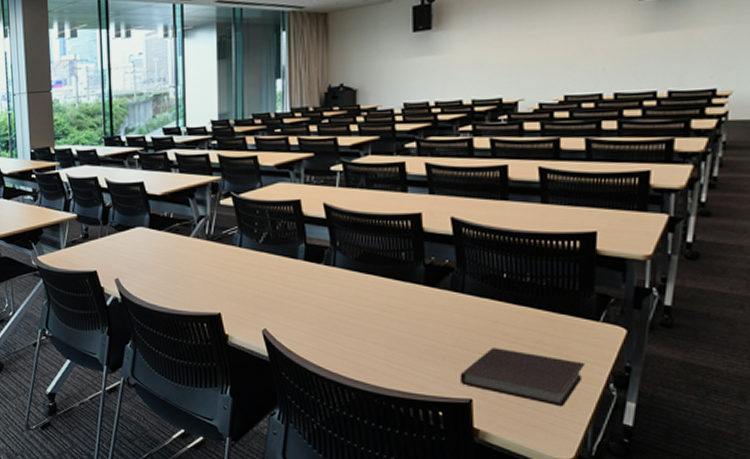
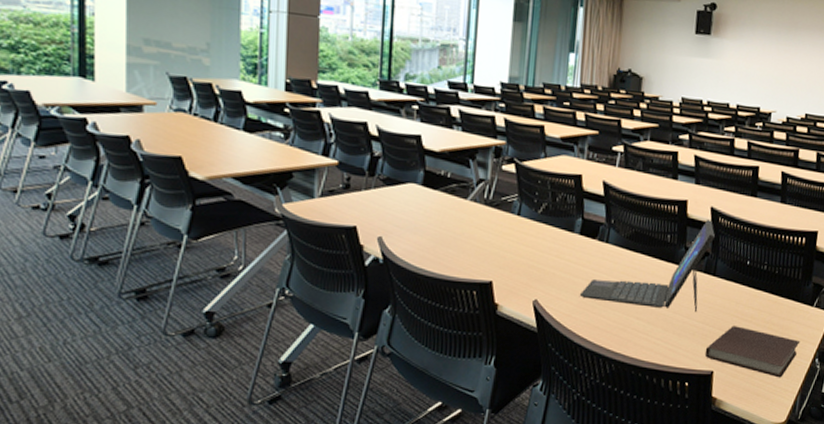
laptop: none [309,232,459,335] -> present [579,220,715,313]

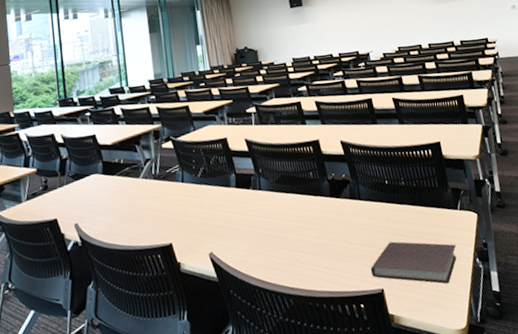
laptop: present [579,220,715,313] -> none [247,152,354,243]

